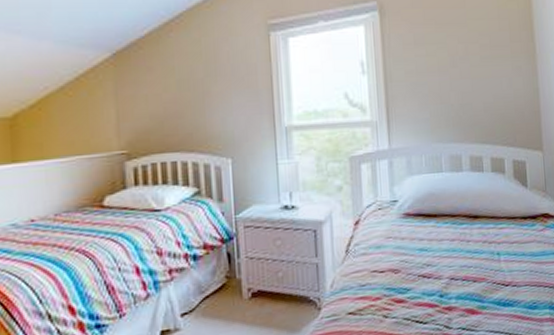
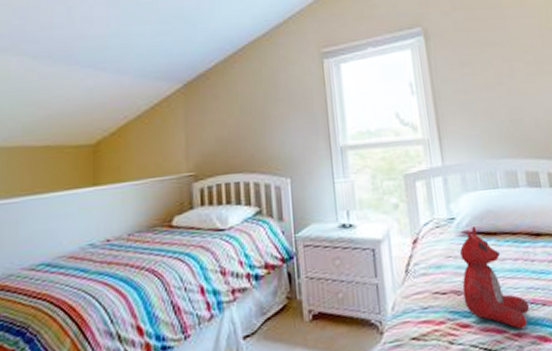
stuffed bear: none [399,209,462,303] -> present [459,227,530,329]

